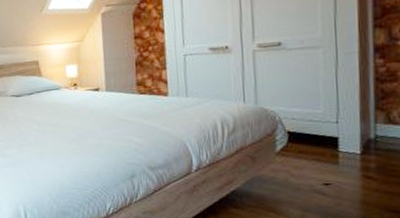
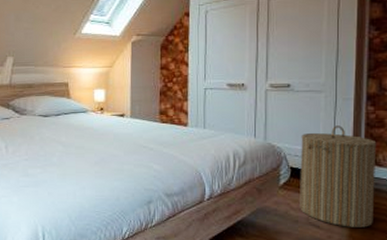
laundry hamper: none [298,83,391,193] -> present [300,125,377,228]

